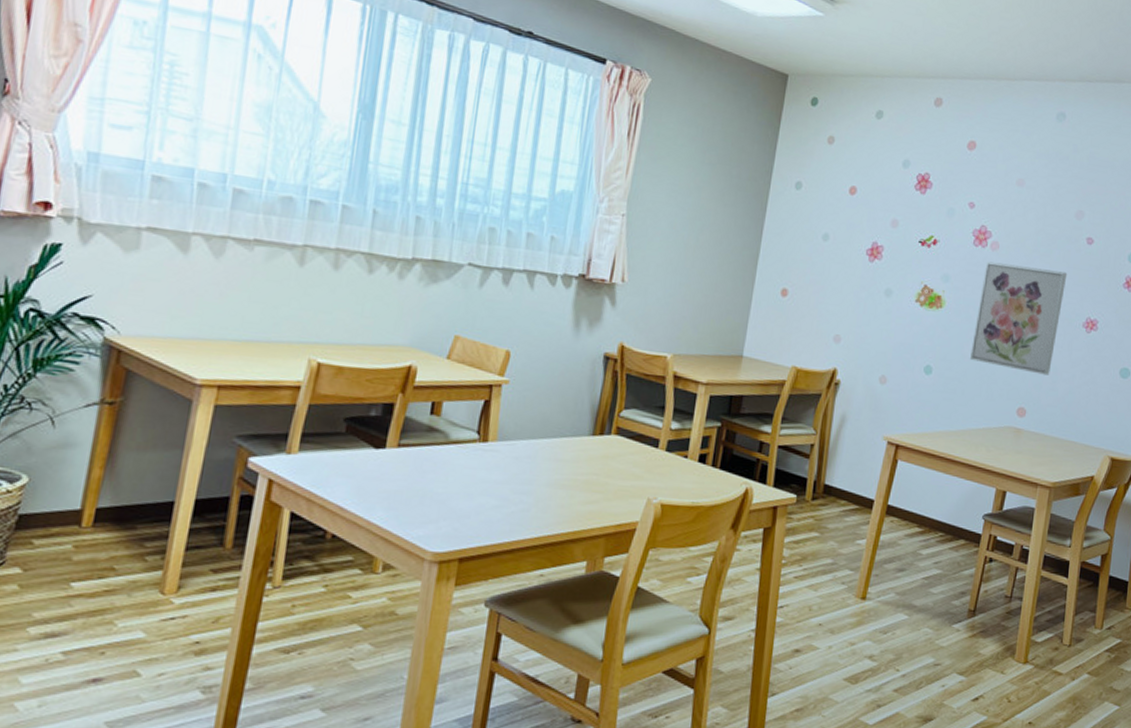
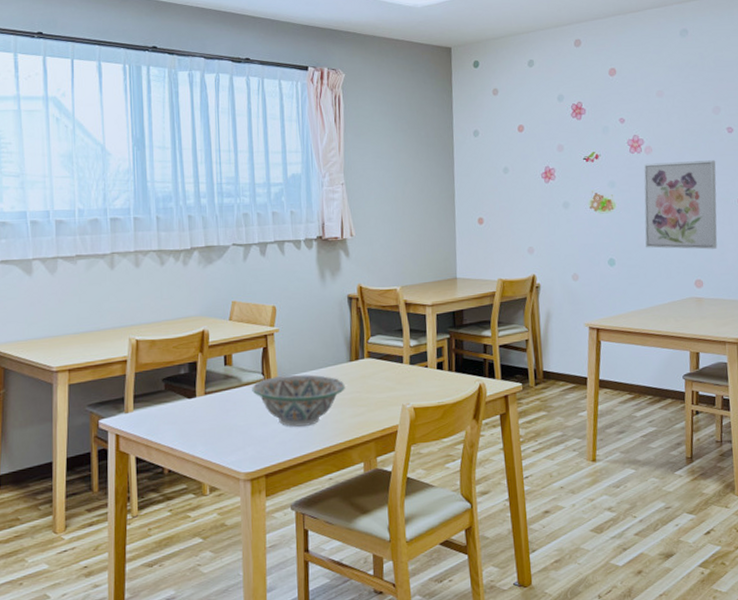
decorative bowl: none [460,439,581,506] -> present [252,374,345,427]

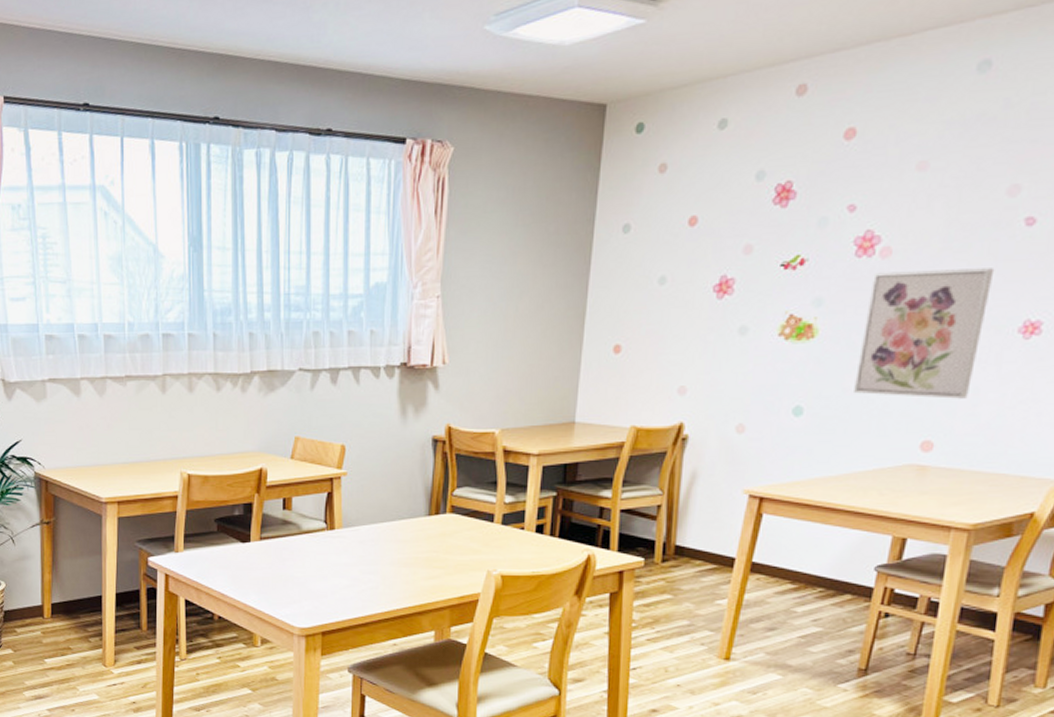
decorative bowl: present [252,374,345,427] -> none [312,525,420,584]

